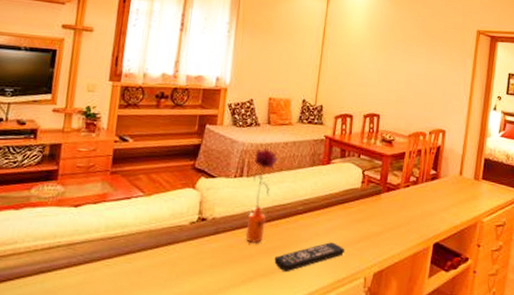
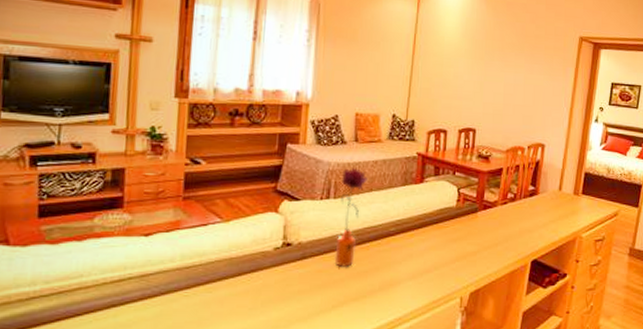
remote control: present [274,242,345,273] -> none [366,263,441,296]

